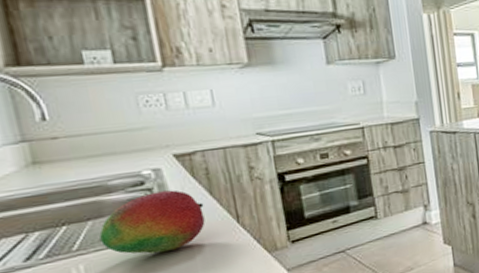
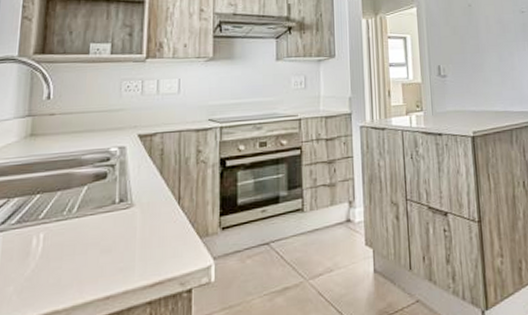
fruit: present [99,190,206,254] -> none [63,167,153,228]

